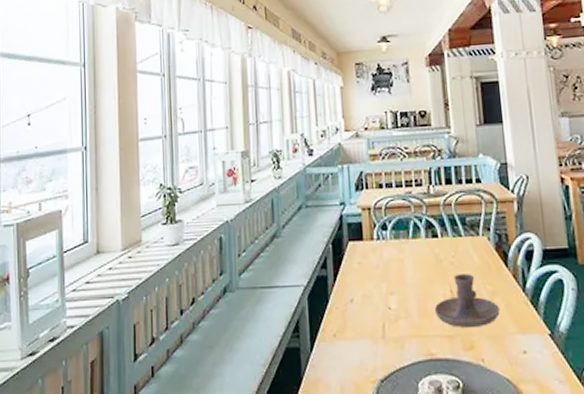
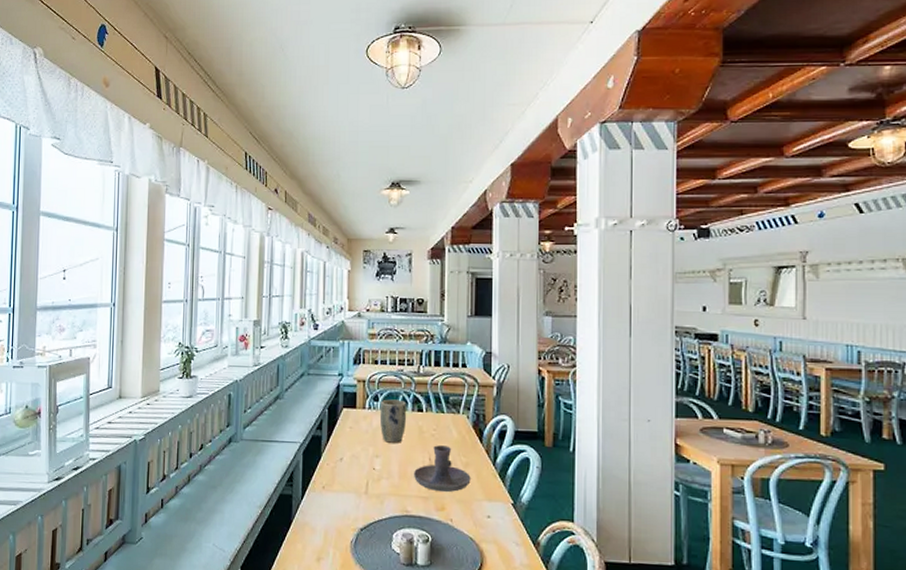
plant pot: none [389,226,421,277] -> present [379,399,407,443]

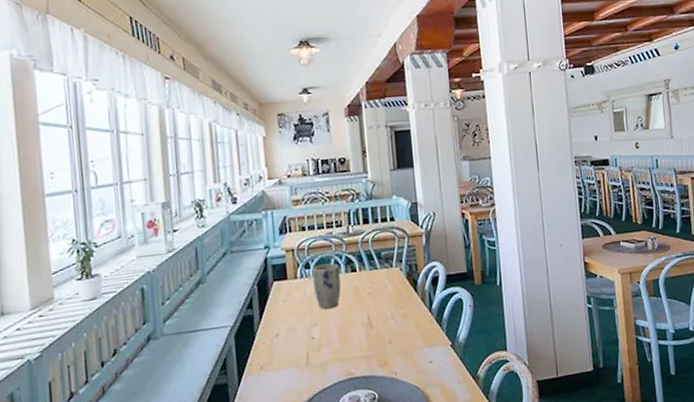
candle holder: present [413,445,471,493] -> none [353,301,410,348]

